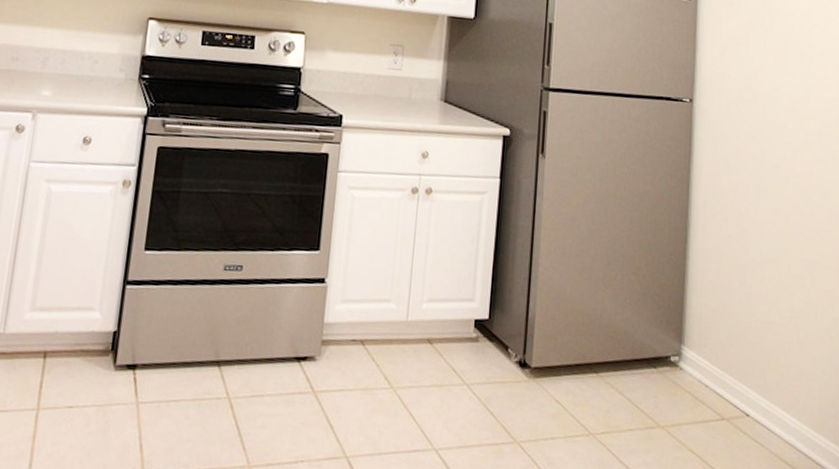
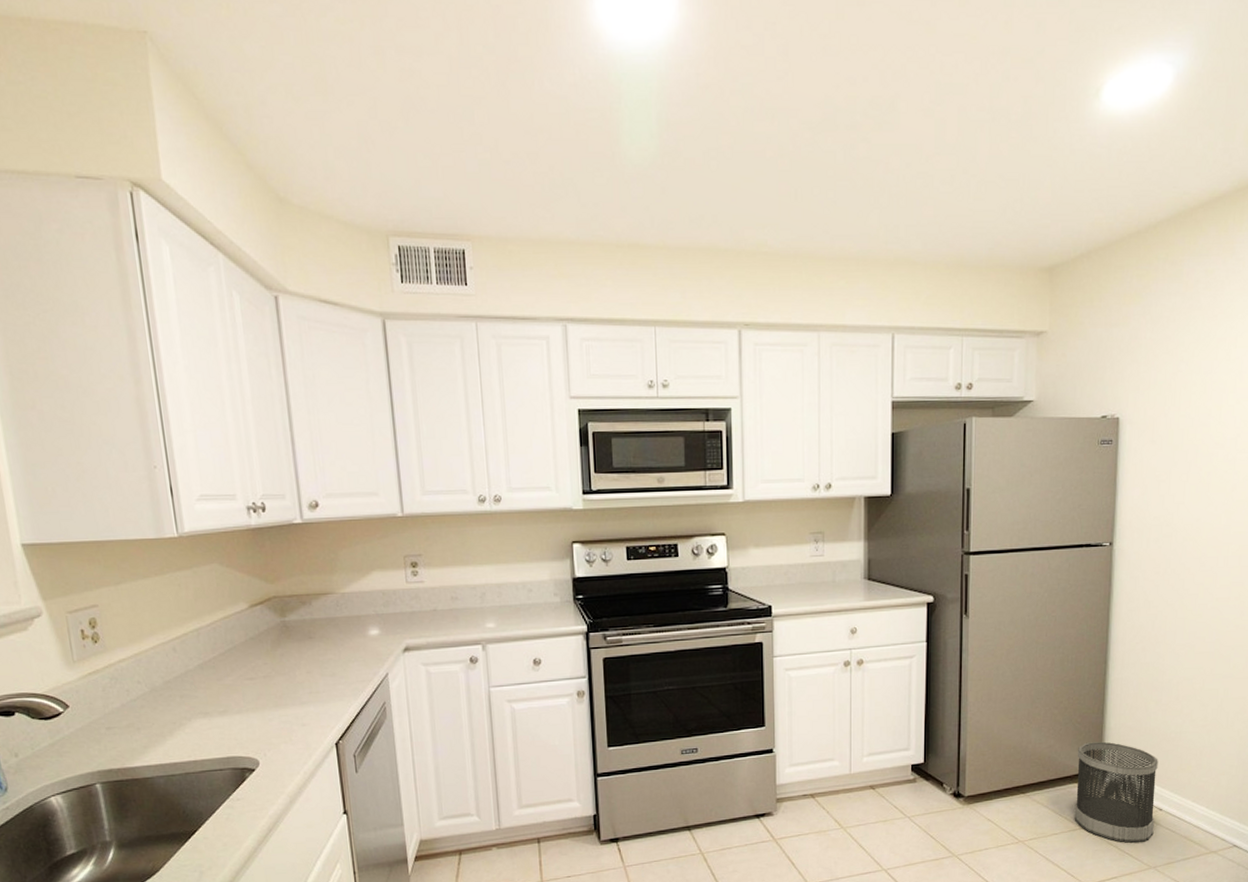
wastebasket: none [651,320,744,454] -> present [1074,741,1158,843]

